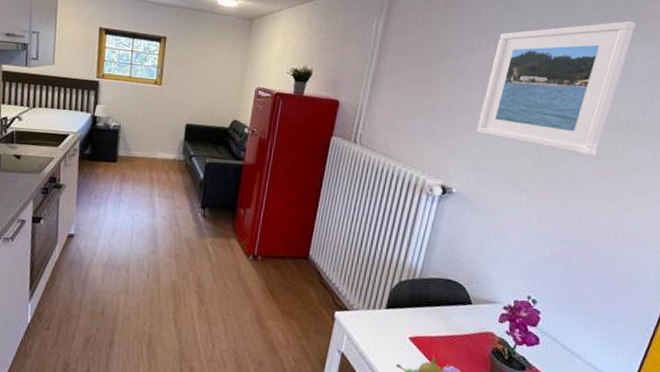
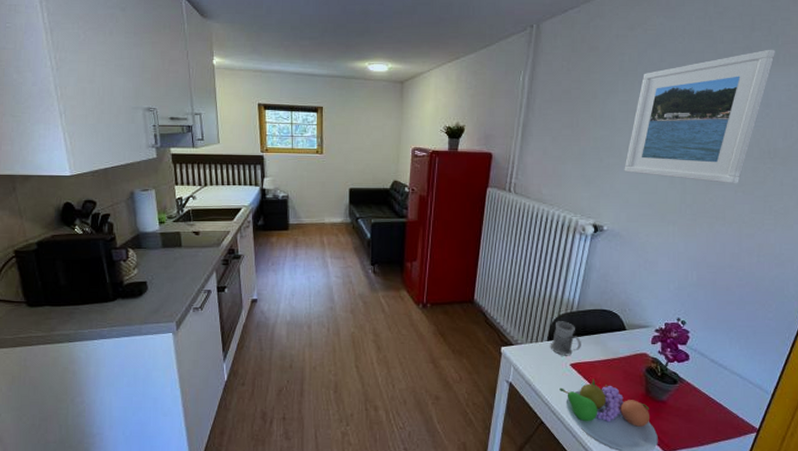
mug: none [388,288,423,328] -> present [550,321,581,356]

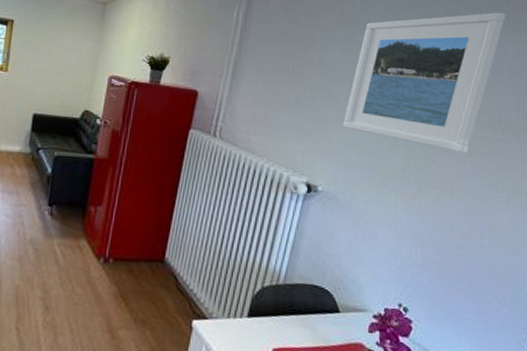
mug: present [550,321,581,356] -> none [250,294,287,339]

